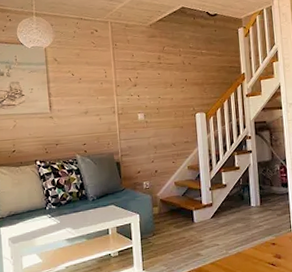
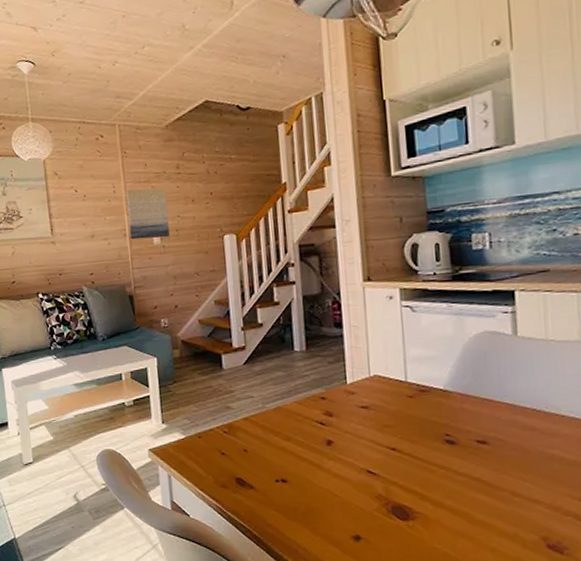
wall art: none [115,74,152,116] -> present [125,188,170,240]

